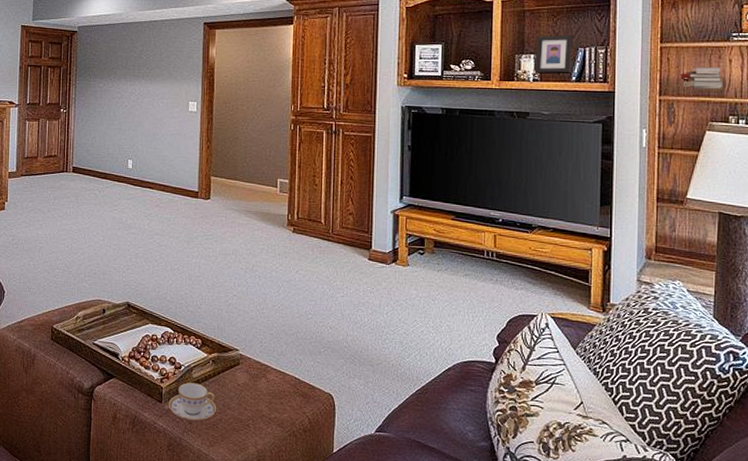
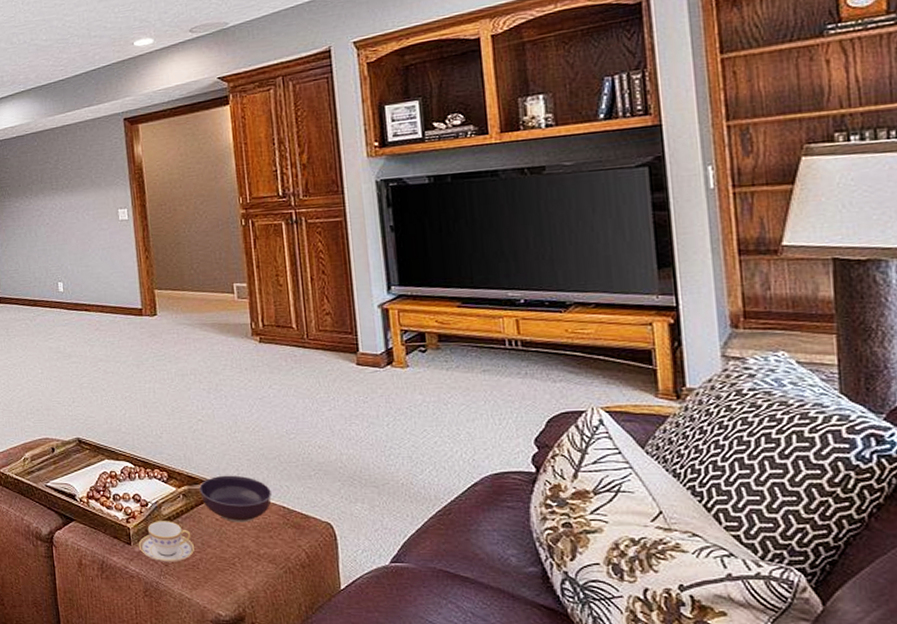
bowl: none [227,346,287,389] -> present [199,475,272,523]
picture frame: present [534,34,574,75] -> none [544,62,598,117]
books: present [680,66,722,90] -> none [754,71,819,106]

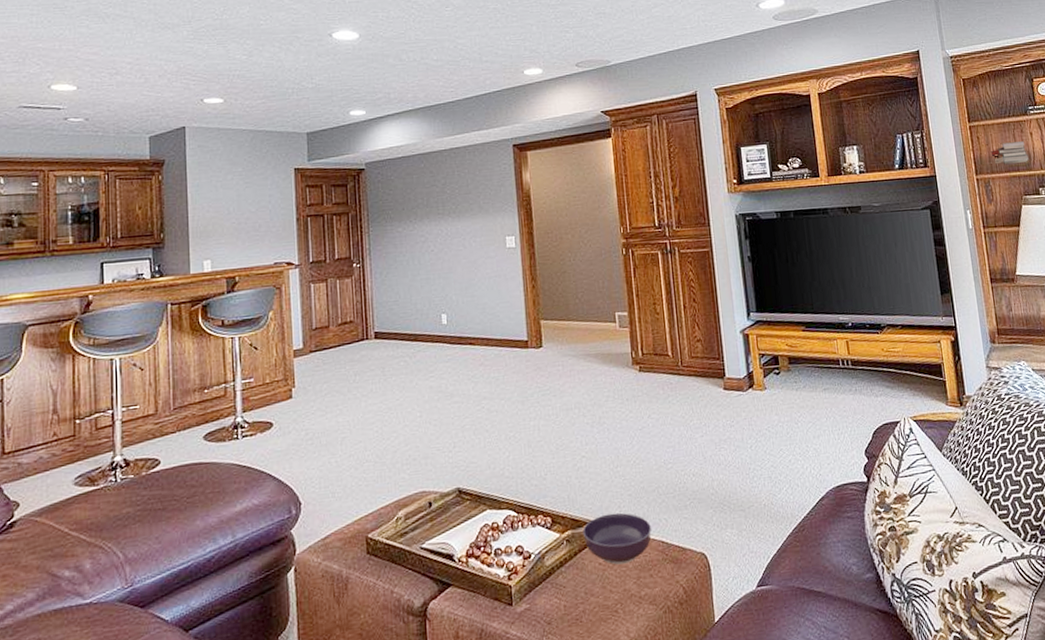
teacup: present [138,521,195,562] -> none [520,572,579,621]
books: none [754,71,819,106] -> present [990,140,1029,165]

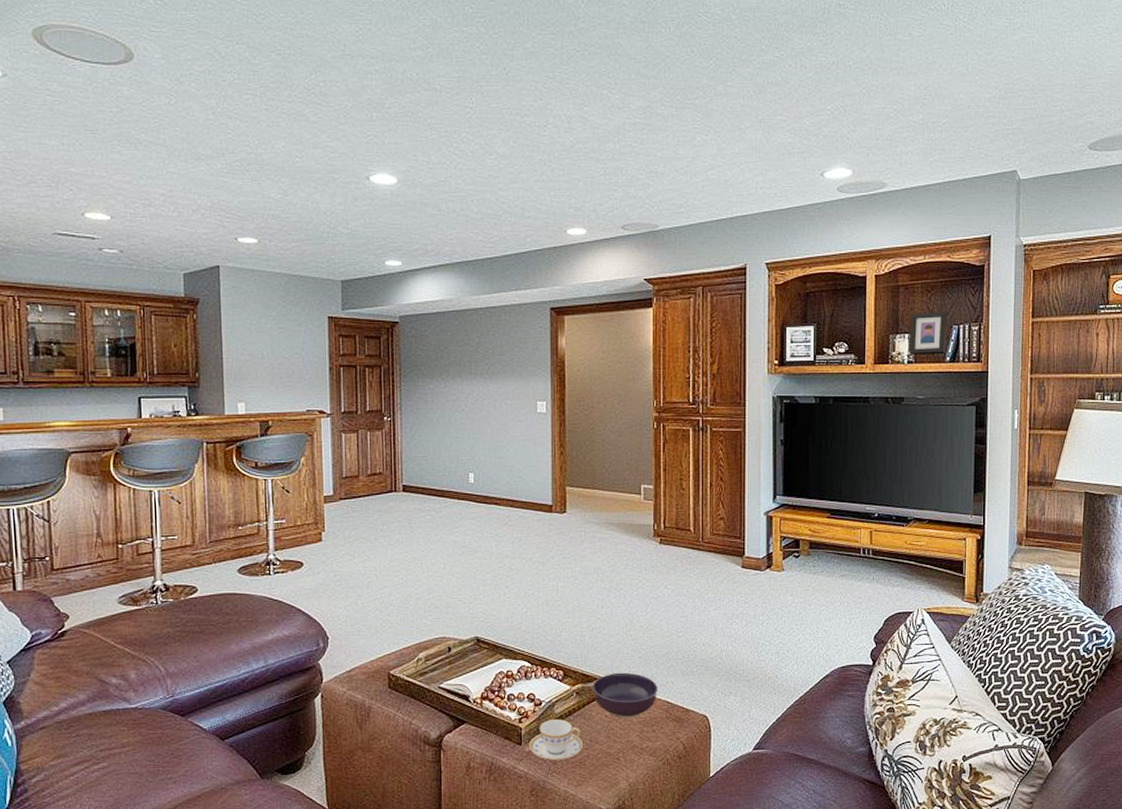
teacup: none [520,572,579,621] -> present [528,719,584,761]
picture frame: none [856,122,894,165] -> present [909,311,948,355]
books: present [990,140,1029,165] -> none [1050,341,1090,366]

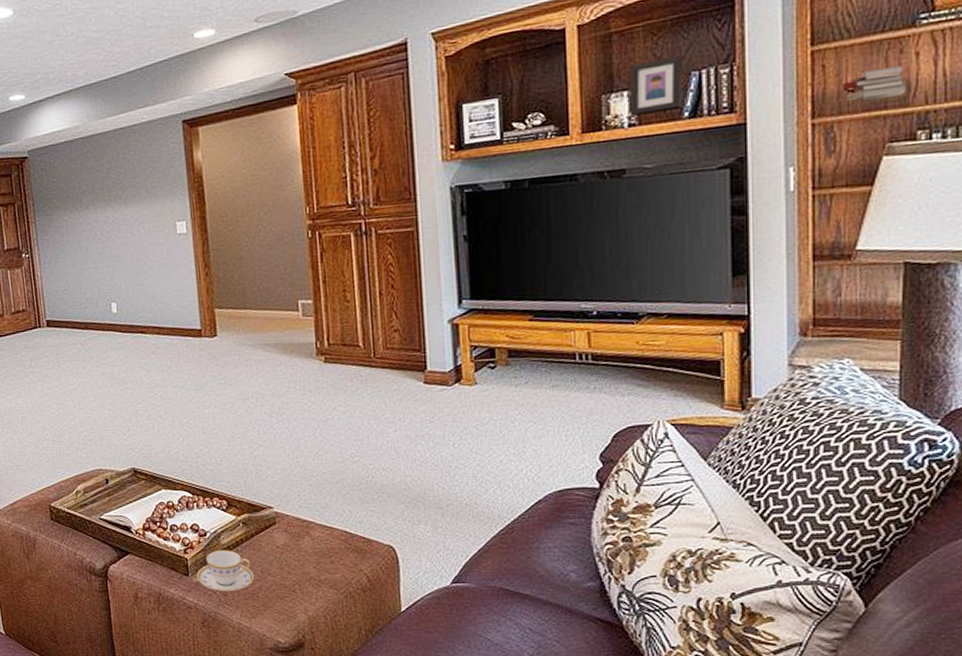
bowl: present [592,672,658,718] -> none [259,501,334,549]
books: none [1050,341,1090,366] -> present [842,64,906,102]

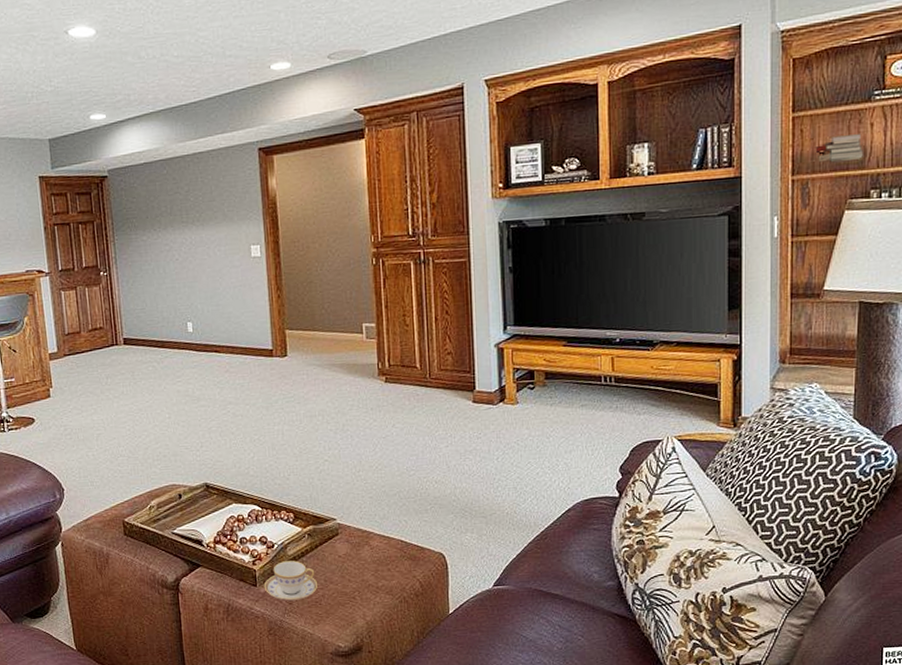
picture frame: present [629,55,684,116] -> none [649,114,693,165]

